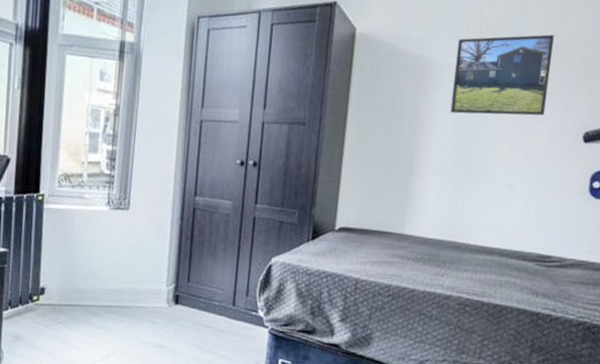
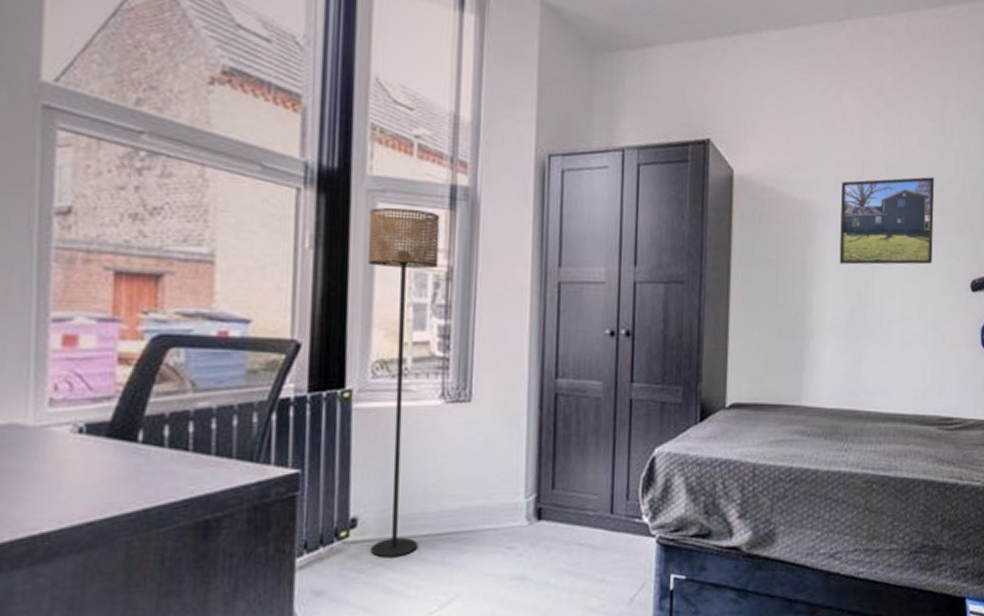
floor lamp: none [54,58,112,319] -> present [367,207,440,558]

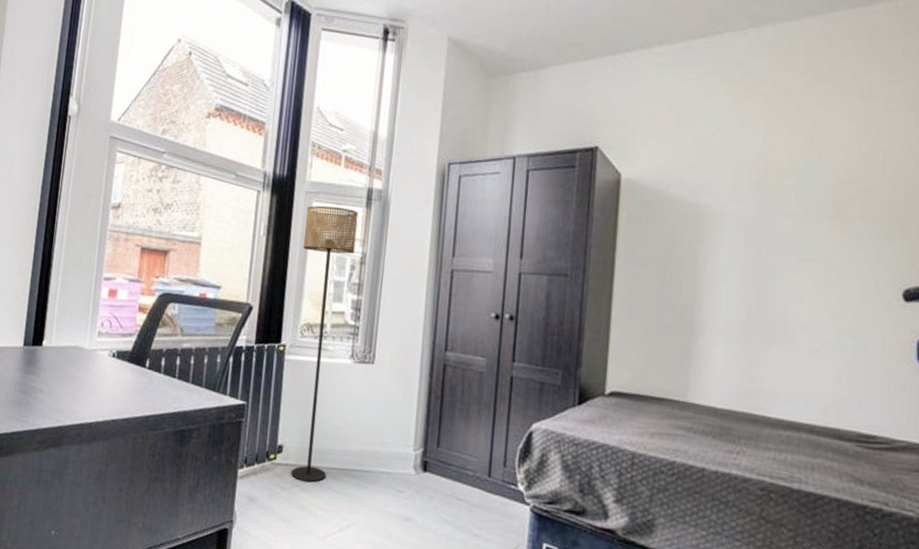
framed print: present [839,177,935,265] -> none [735,179,856,270]

